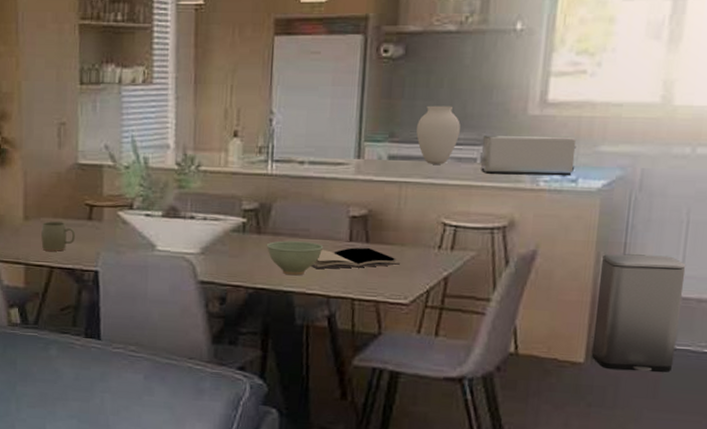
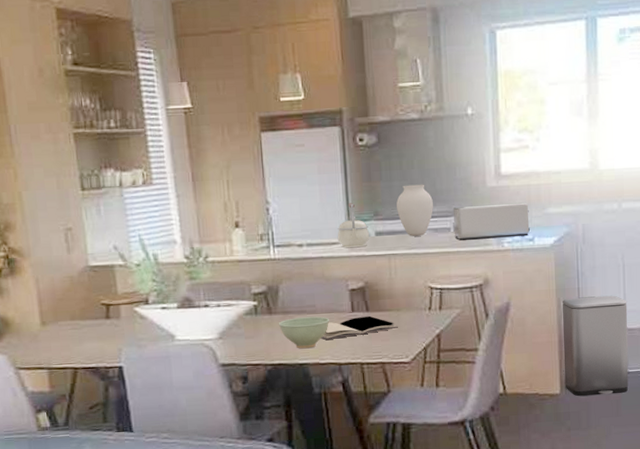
mug: present [41,221,76,251] -> none [60,323,96,353]
kettle: none [344,119,382,171] -> present [337,202,370,249]

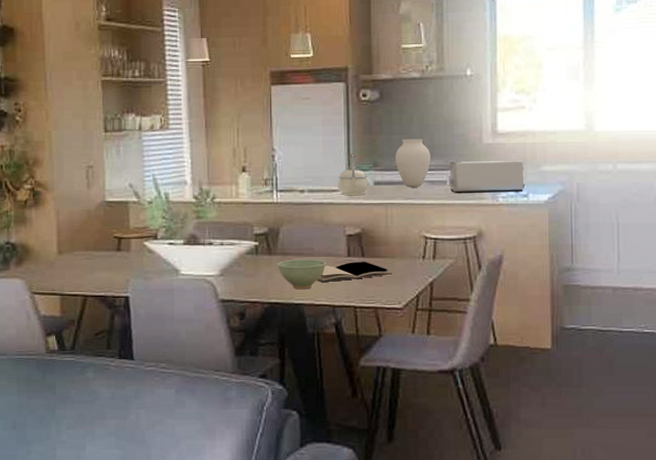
pedal bin: present [562,295,629,397] -> none [555,254,622,353]

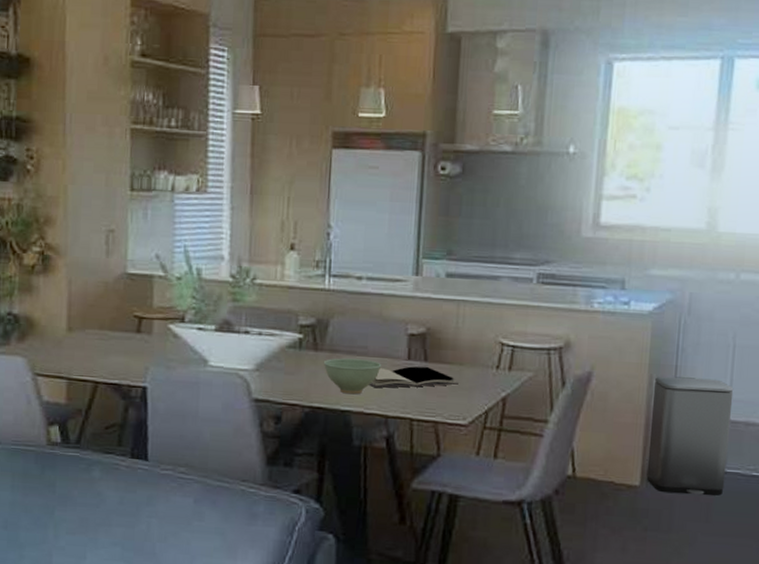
kettle: present [337,153,369,196] -> none [402,236,440,289]
vase: present [395,138,431,187] -> none [474,224,517,284]
toaster: present [449,160,524,194] -> none [536,256,628,299]
pedal bin: none [555,254,622,353] -> present [646,376,734,496]

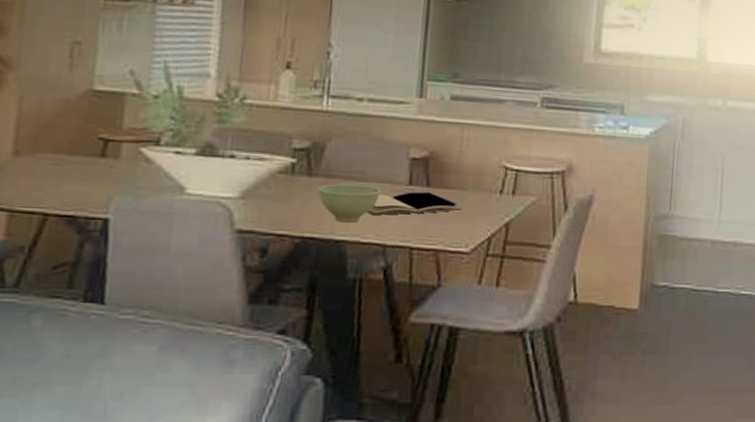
pedal bin: present [646,376,734,496] -> none [645,199,723,316]

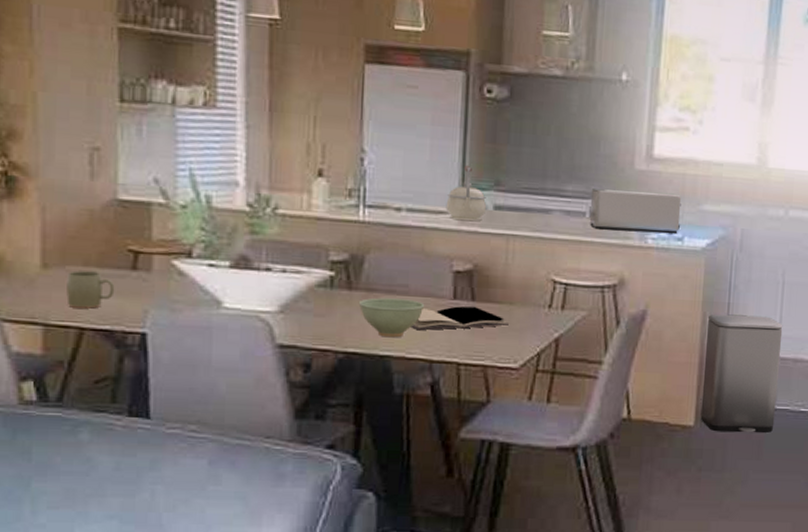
mug: none [34,158,83,195] -> present [66,271,115,309]
kettle: none [405,58,444,111] -> present [446,165,487,222]
toaster: none [540,80,627,123] -> present [589,189,682,235]
pedal bin: none [645,199,723,316] -> present [700,314,783,433]

